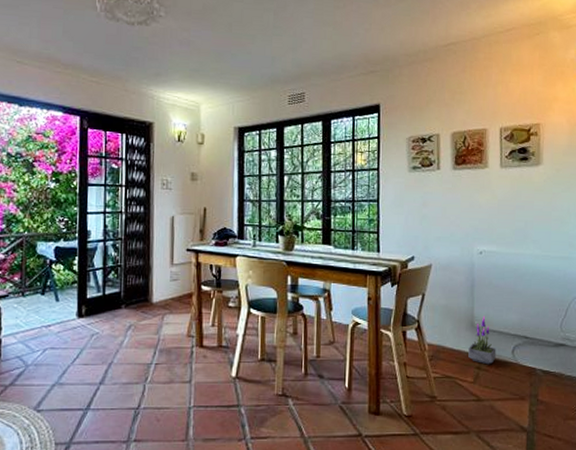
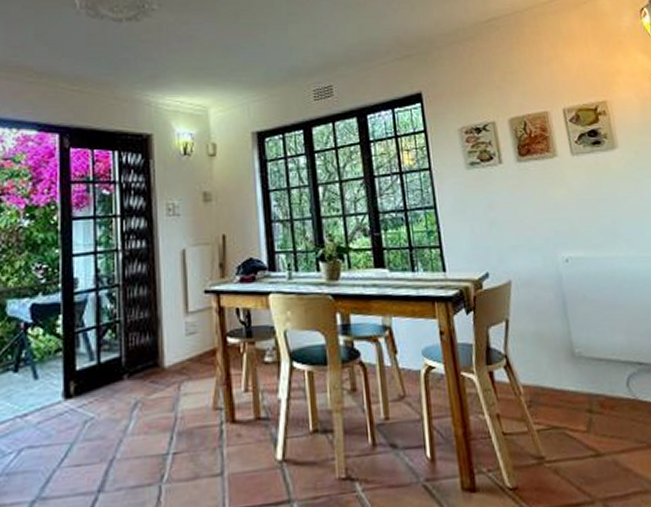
potted plant: present [468,315,496,365] -> none [573,340,609,406]

